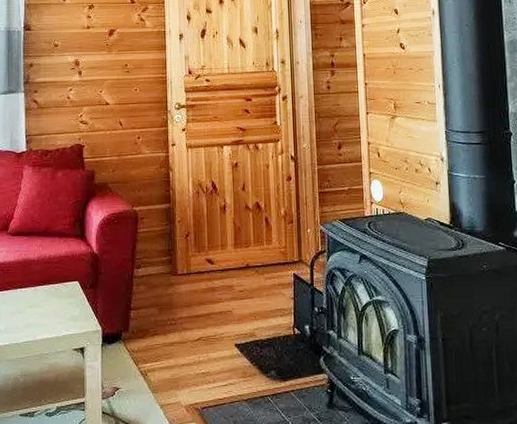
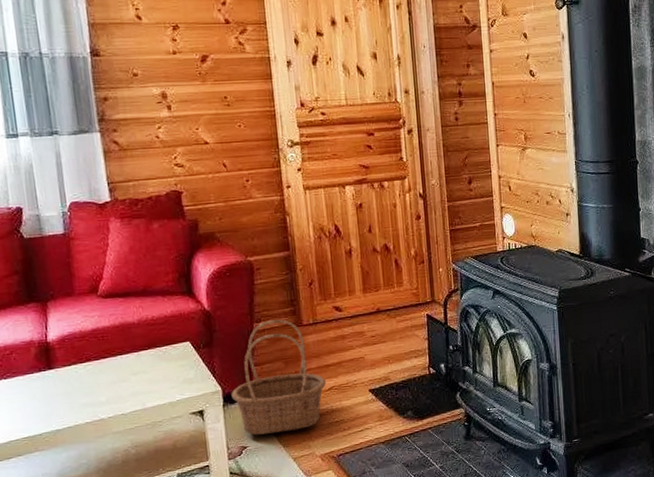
basket: none [109,266,196,378] -> present [231,319,327,435]

